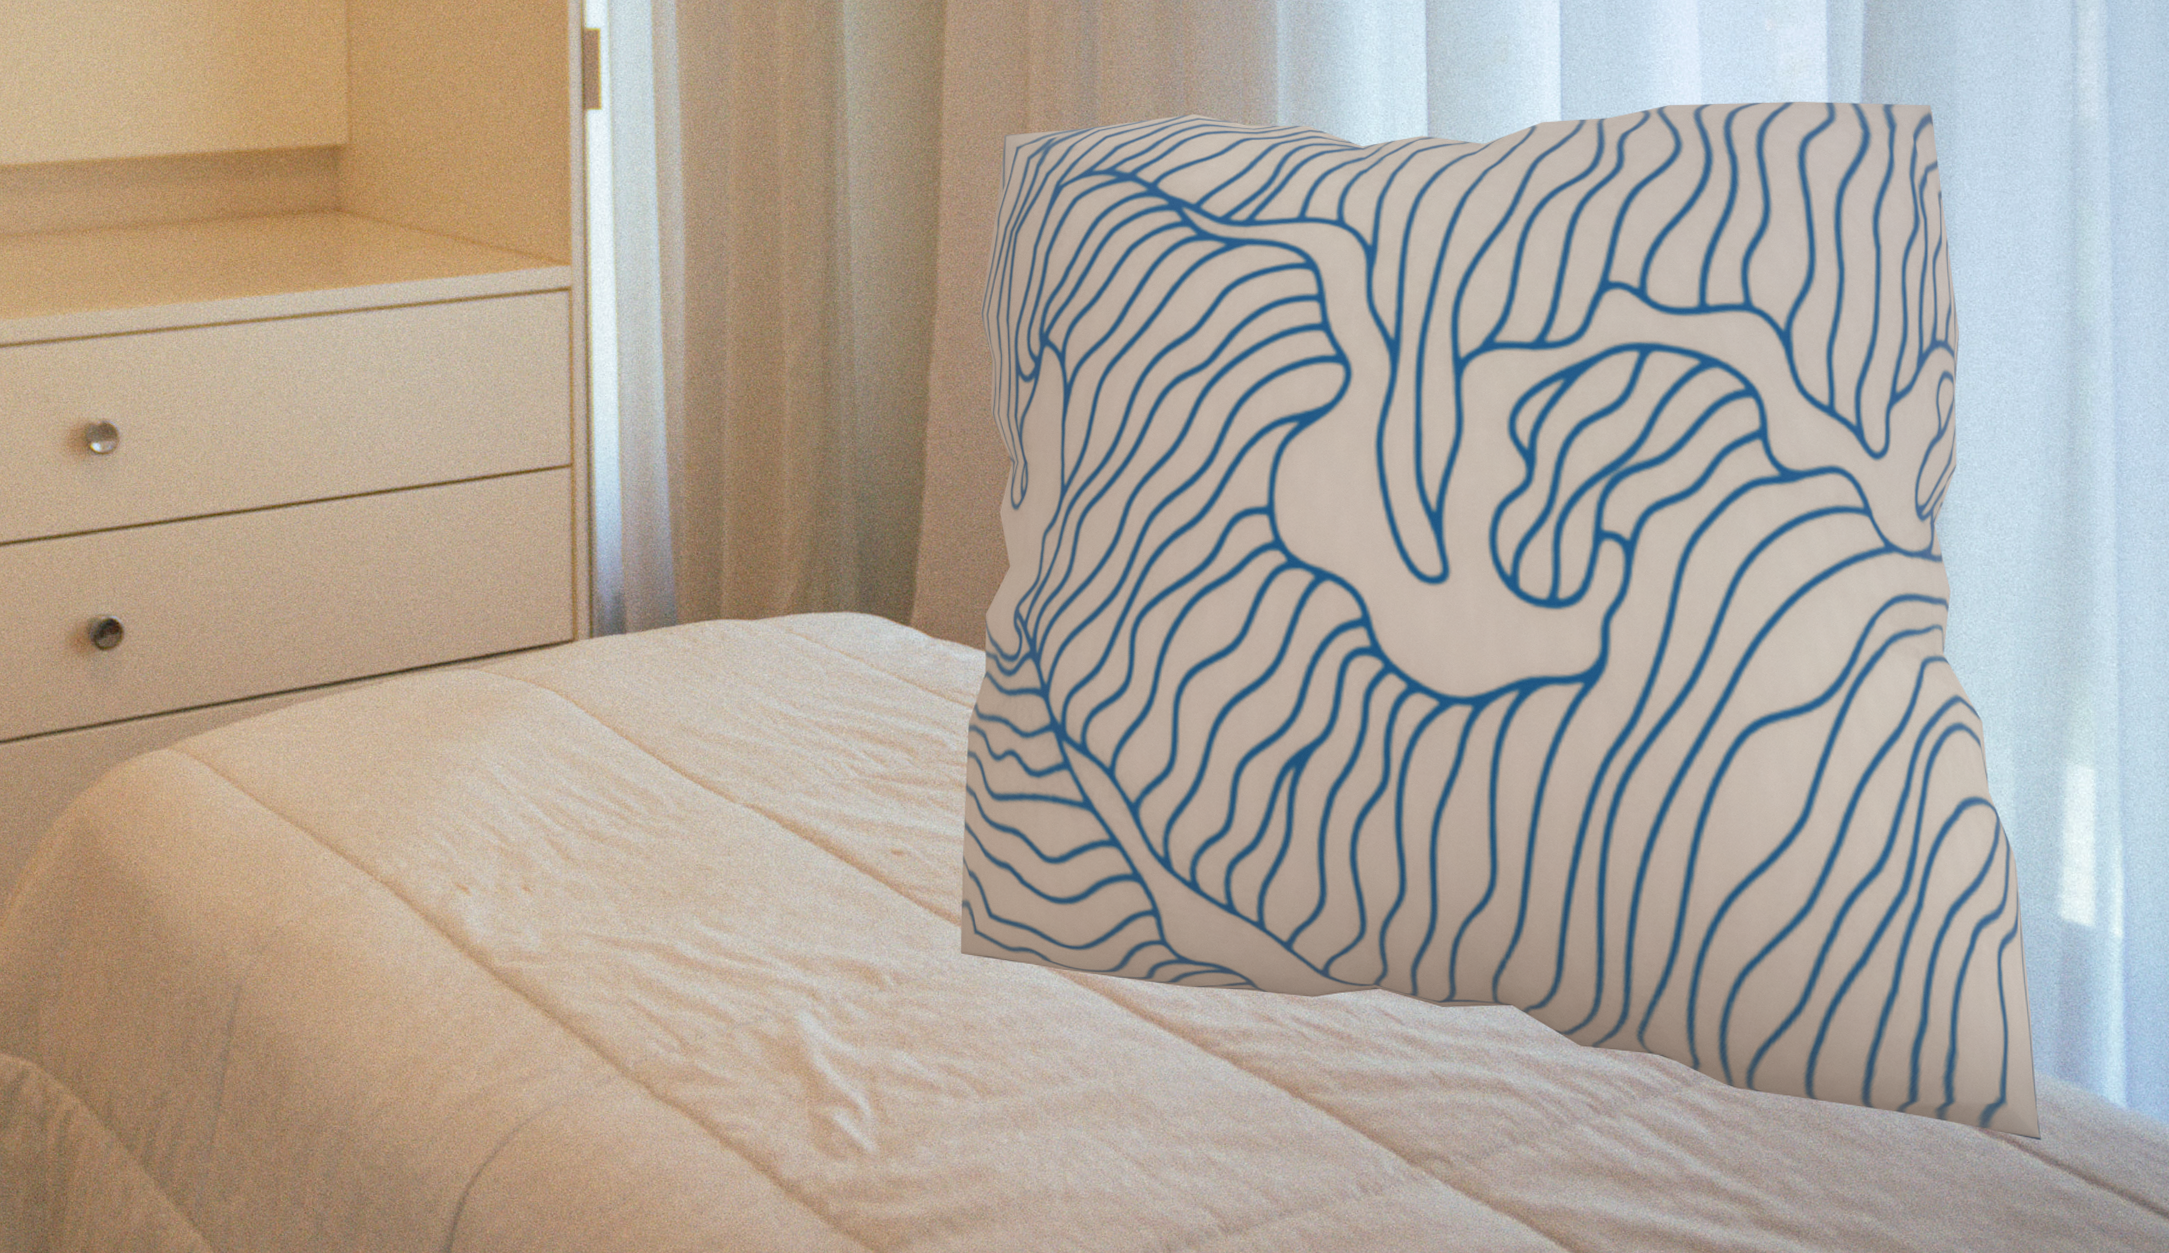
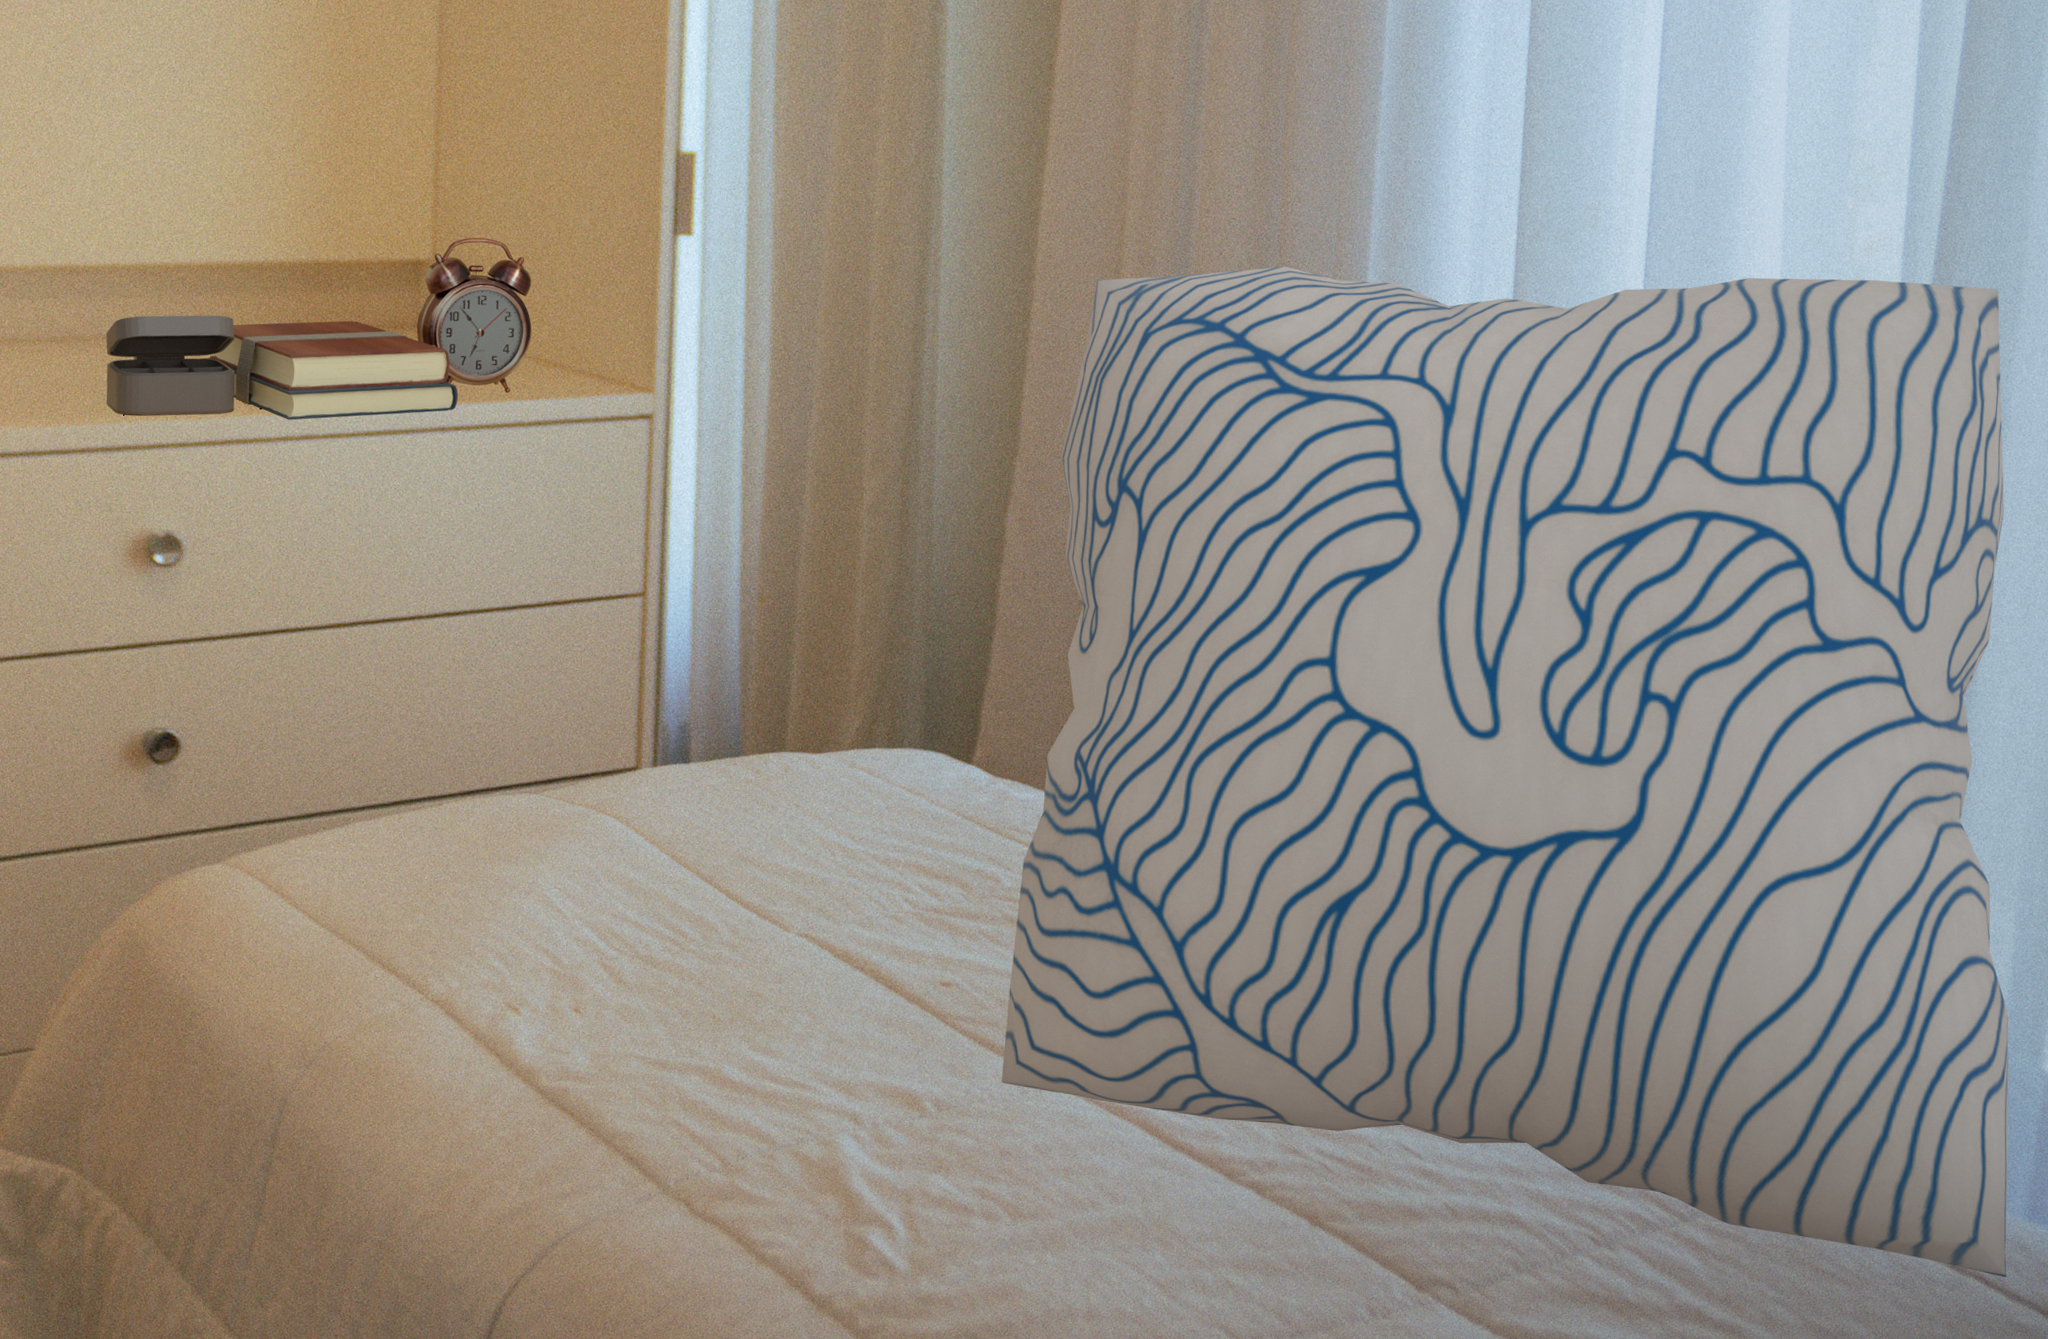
jewelry box: none [38,207,164,308] -> present [106,315,236,417]
books: none [129,207,380,306] -> present [200,320,458,420]
alarm clock: none [336,120,448,271] -> present [416,237,532,393]

